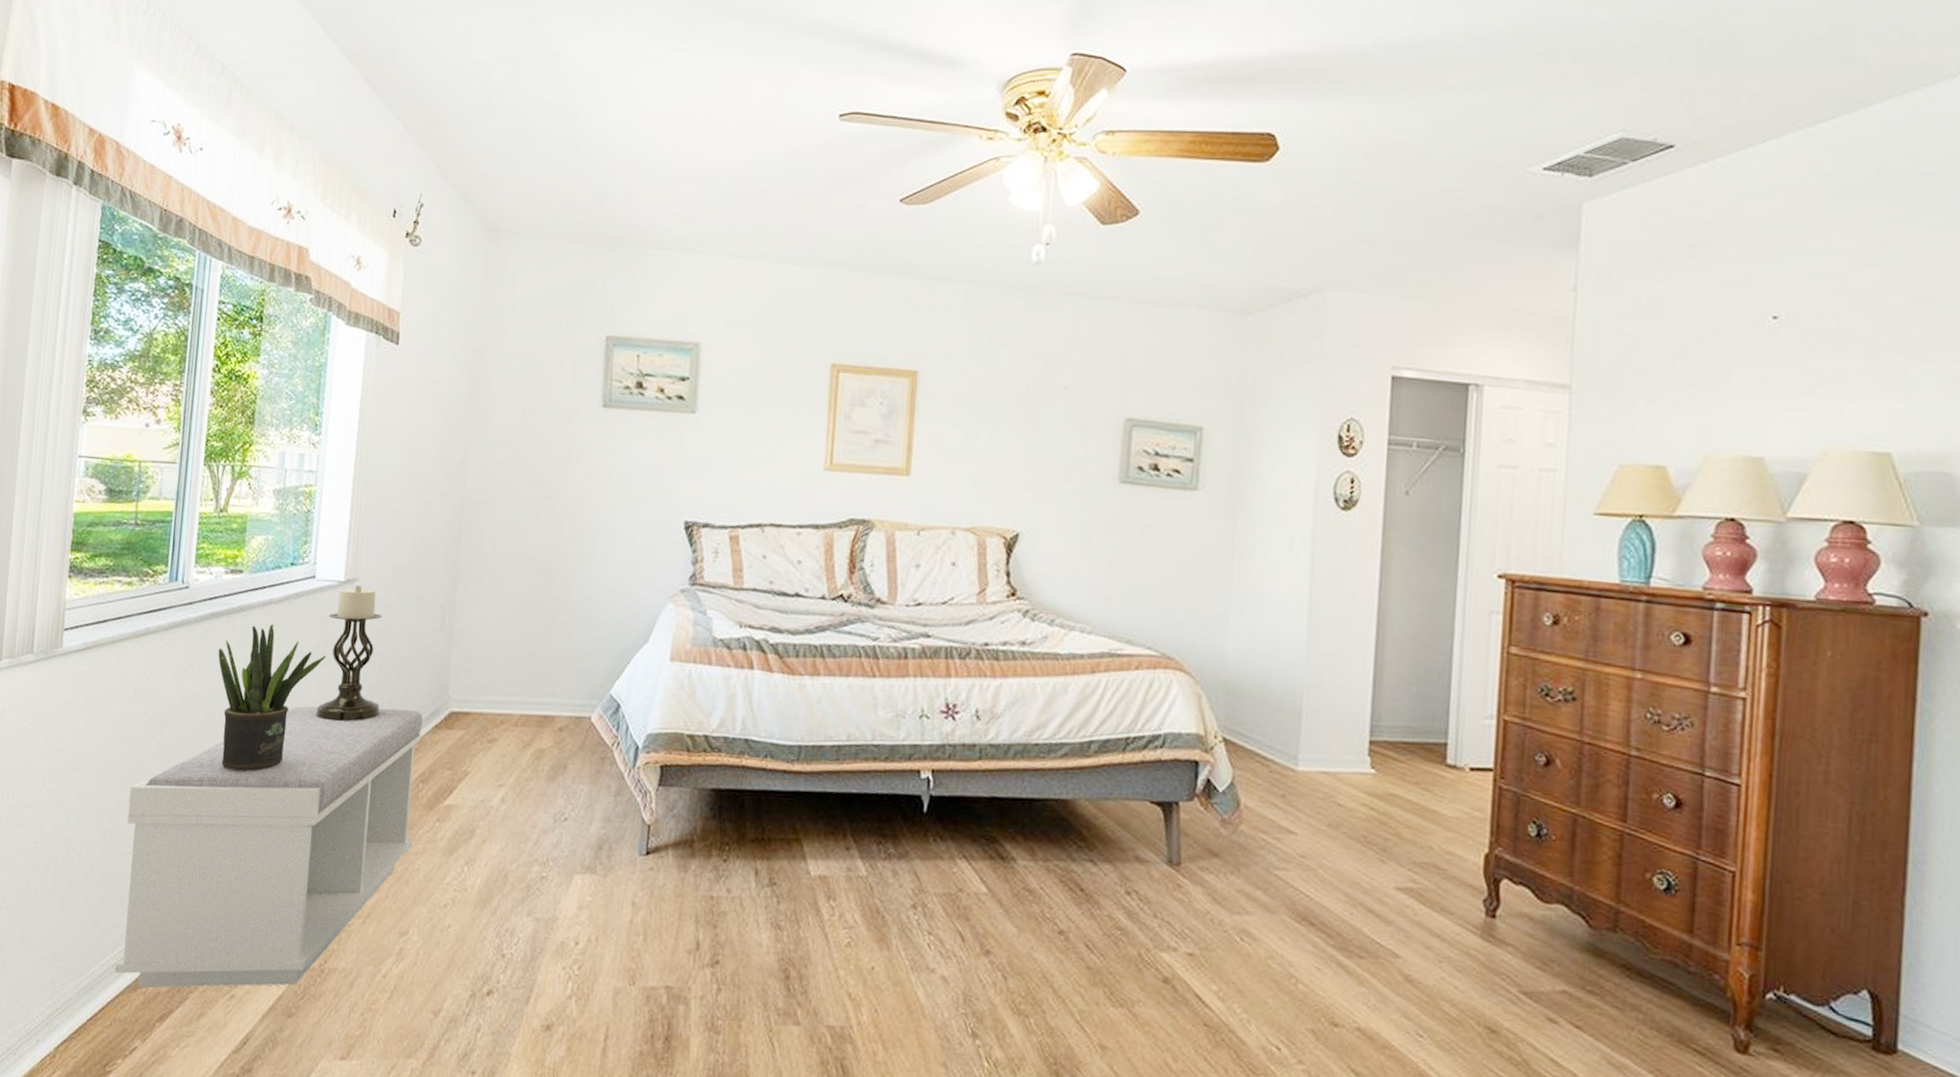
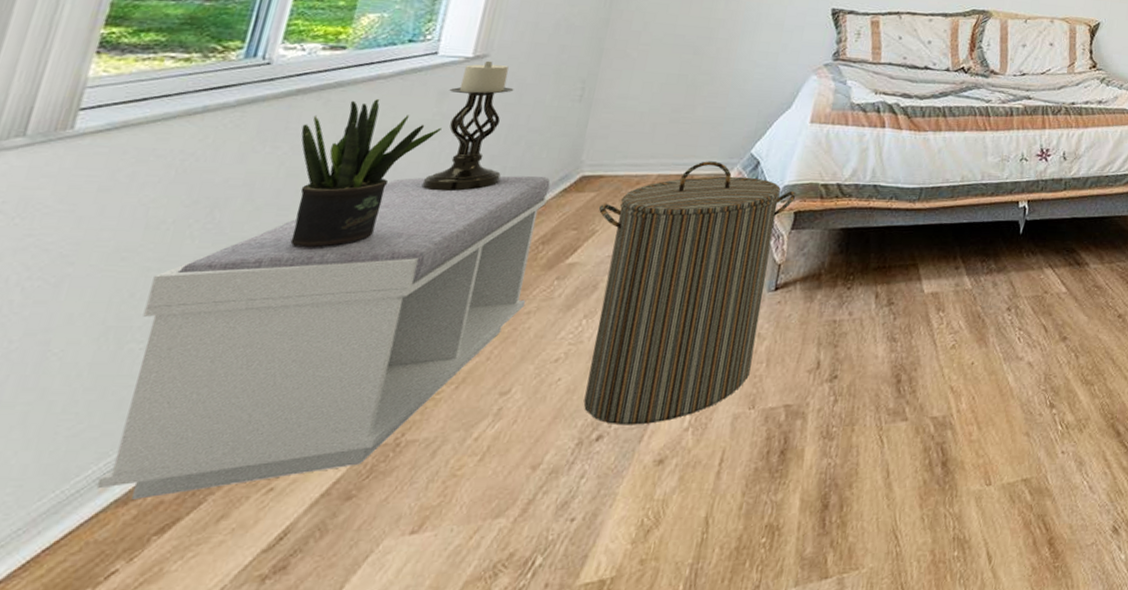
laundry hamper: none [468,701,661,986] -> present [583,161,797,425]

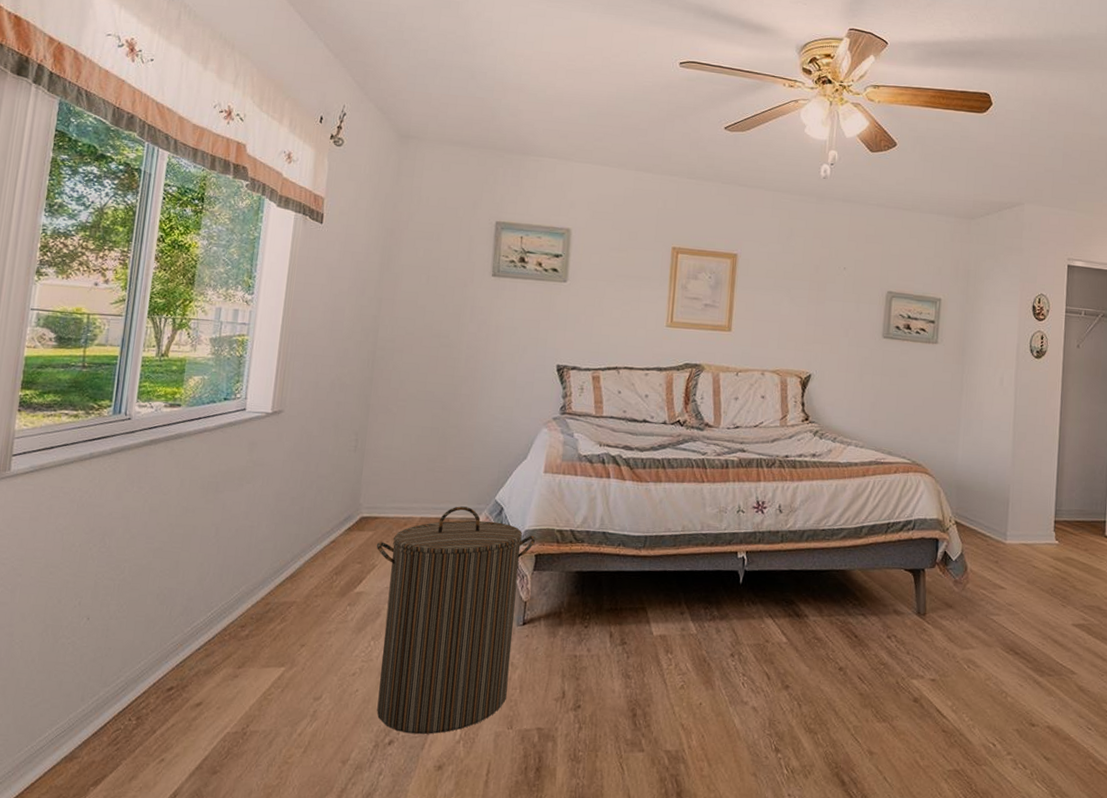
bench: present [96,176,551,499] -> none [52,515,338,758]
potted plant: present [290,99,442,247] -> none [156,449,254,570]
candle holder: present [421,60,514,191] -> none [243,415,304,527]

